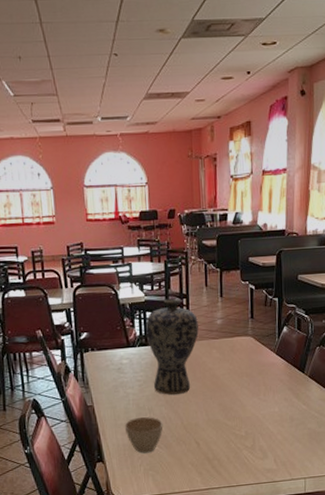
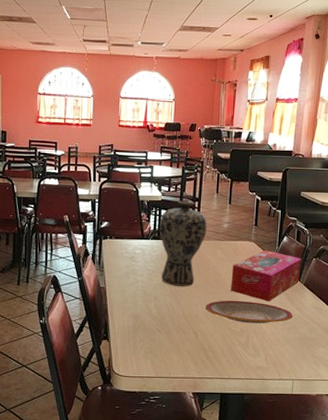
cup: present [124,417,163,454] -> none [131,304,166,337]
plate: none [205,401,299,426] -> present [205,301,292,324]
tissue box: none [230,344,304,400] -> present [231,250,301,302]

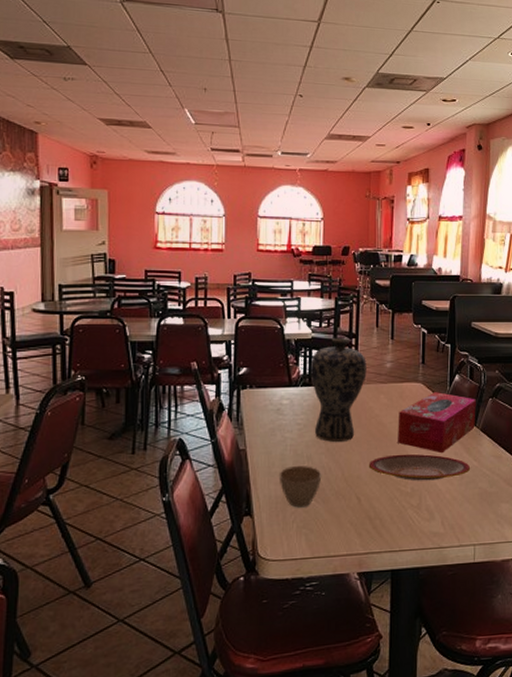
cup: none [131,304,166,337] -> present [279,466,322,508]

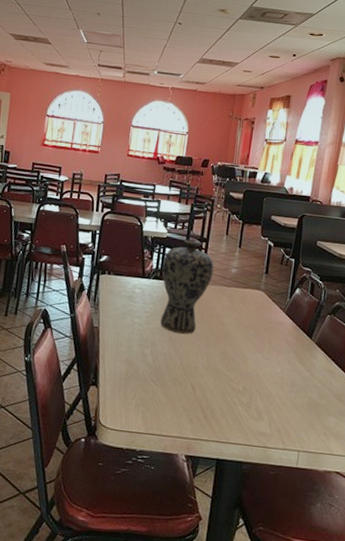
cup: present [279,466,322,508] -> none [124,348,163,387]
plate: present [368,454,470,481] -> none [205,353,302,384]
tissue box: present [398,392,476,454] -> none [235,301,314,360]

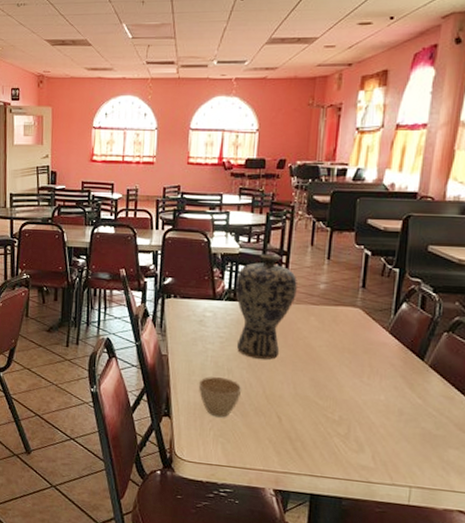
cup: none [124,348,163,387] -> present [198,377,242,418]

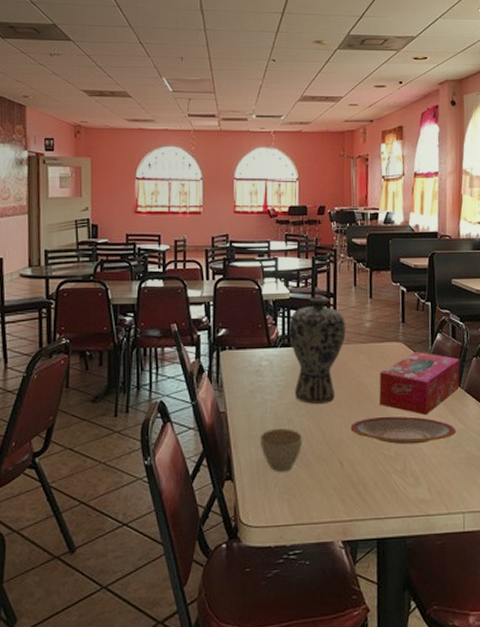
plate: none [292,379,412,413] -> present [350,416,456,445]
tissue box: none [327,319,426,386] -> present [379,352,460,416]

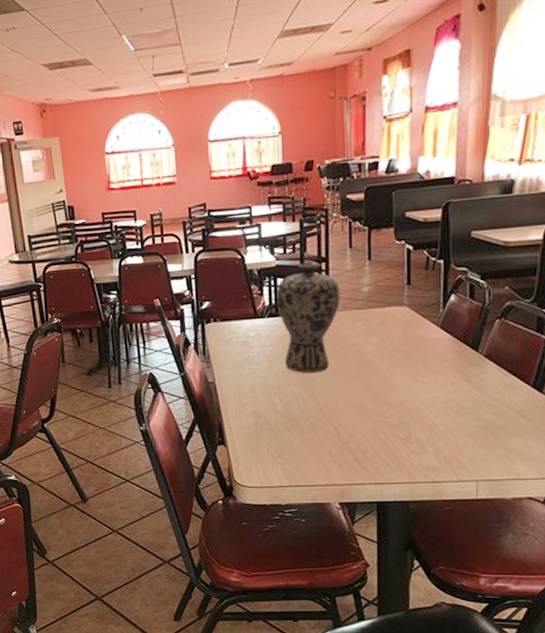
cup: present [259,429,303,472] -> none [250,397,296,438]
plate: present [350,416,456,445] -> none [346,384,470,413]
tissue box: present [379,352,460,416] -> none [379,315,478,383]

